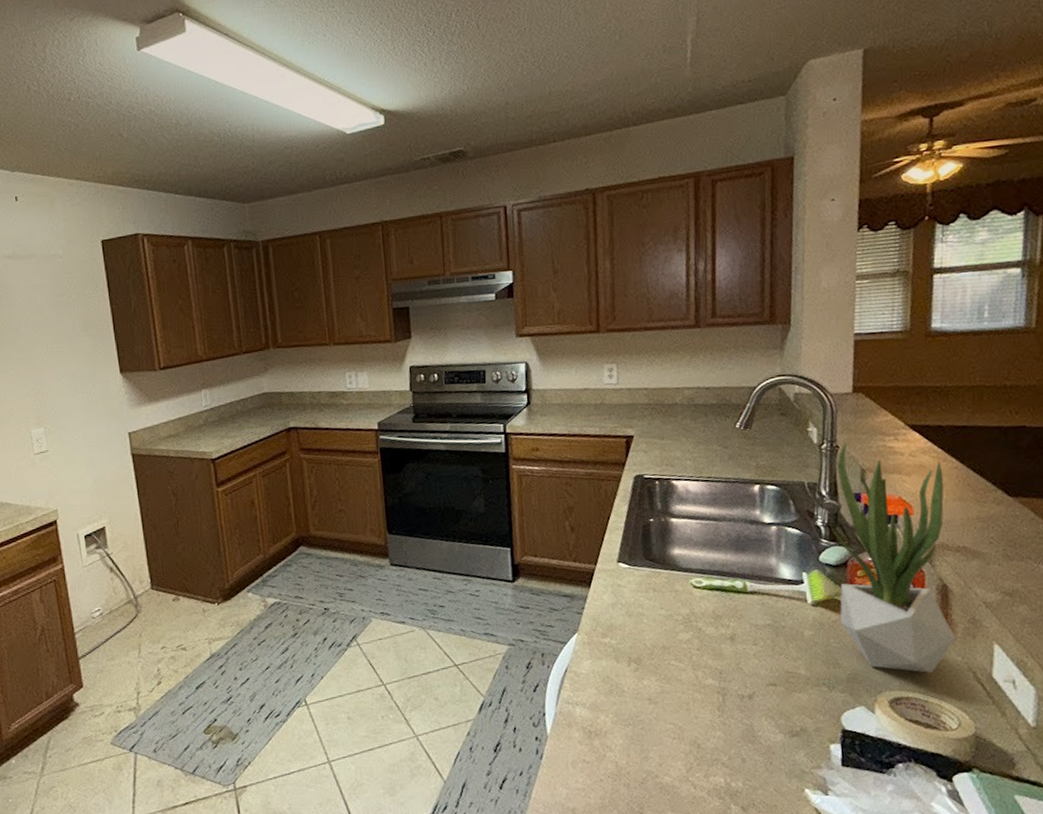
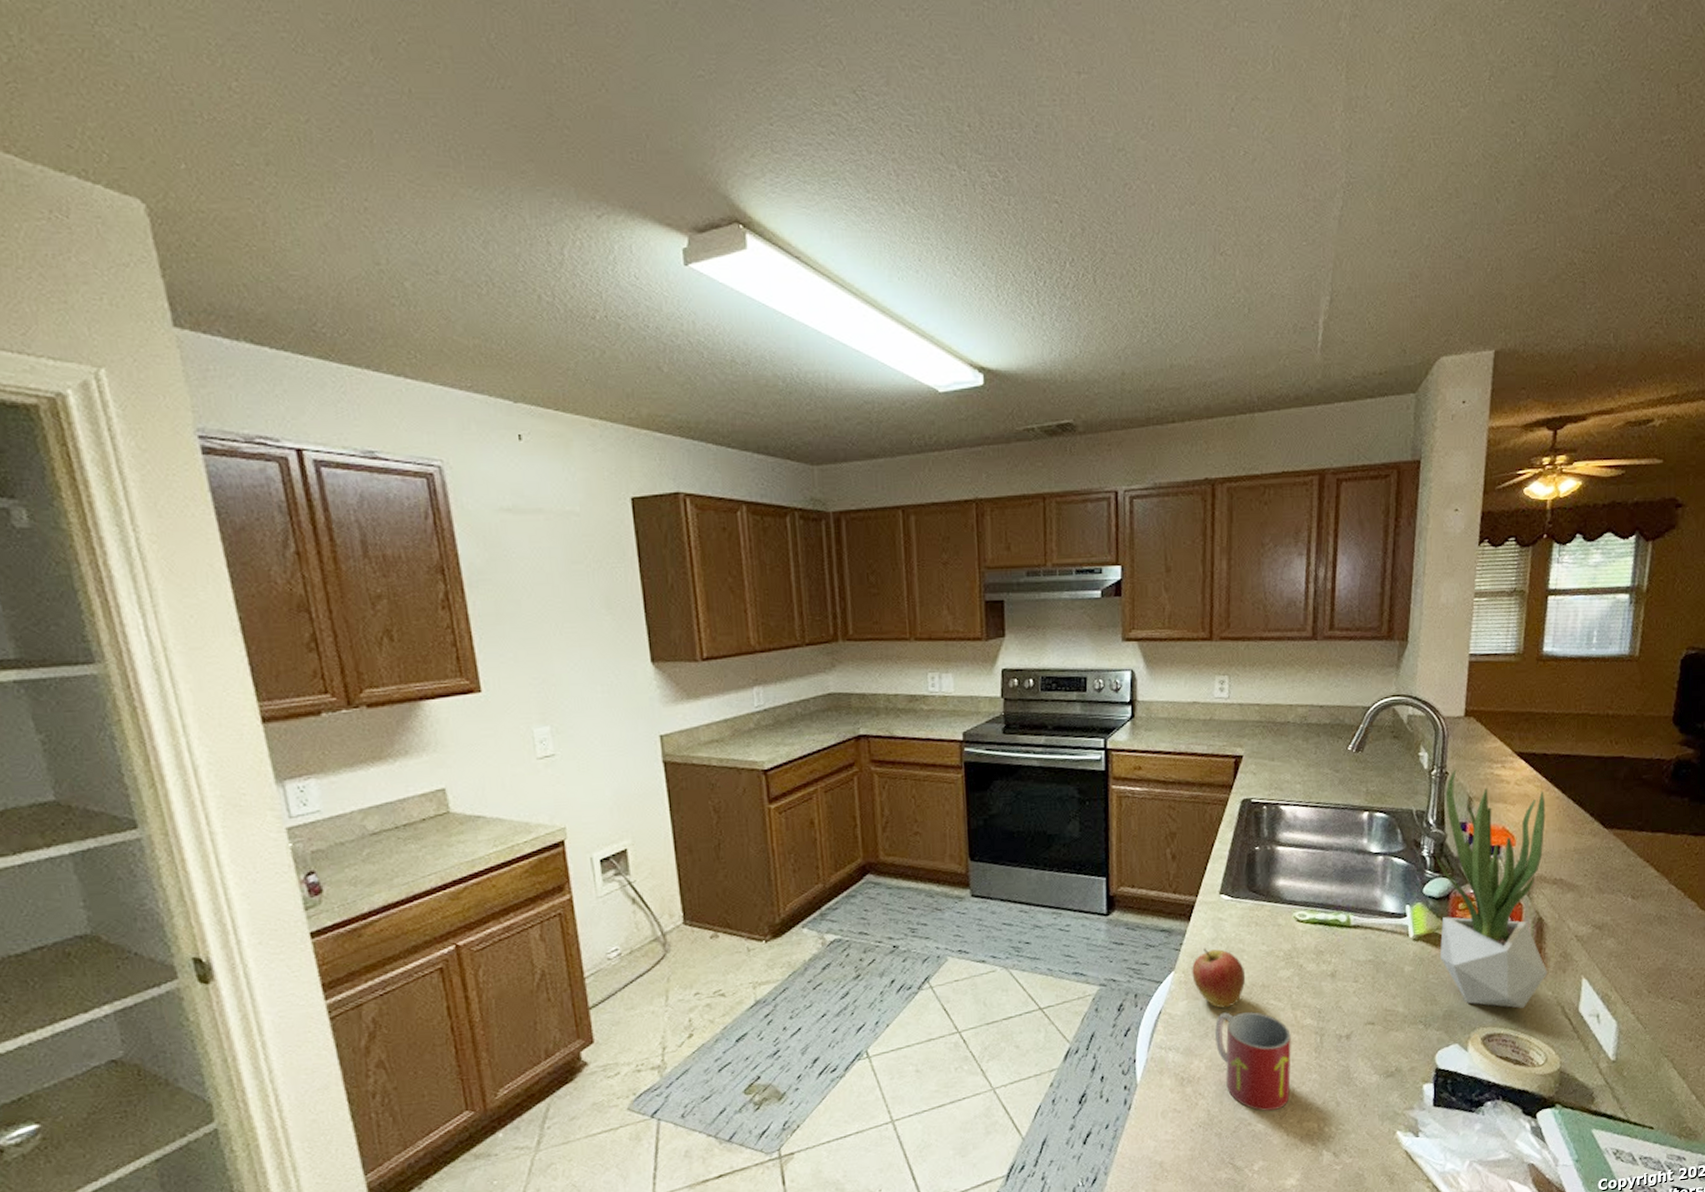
apple: none [594,612,647,668] -> present [1192,948,1246,1009]
mug: none [619,671,695,765] -> present [1215,1012,1291,1111]

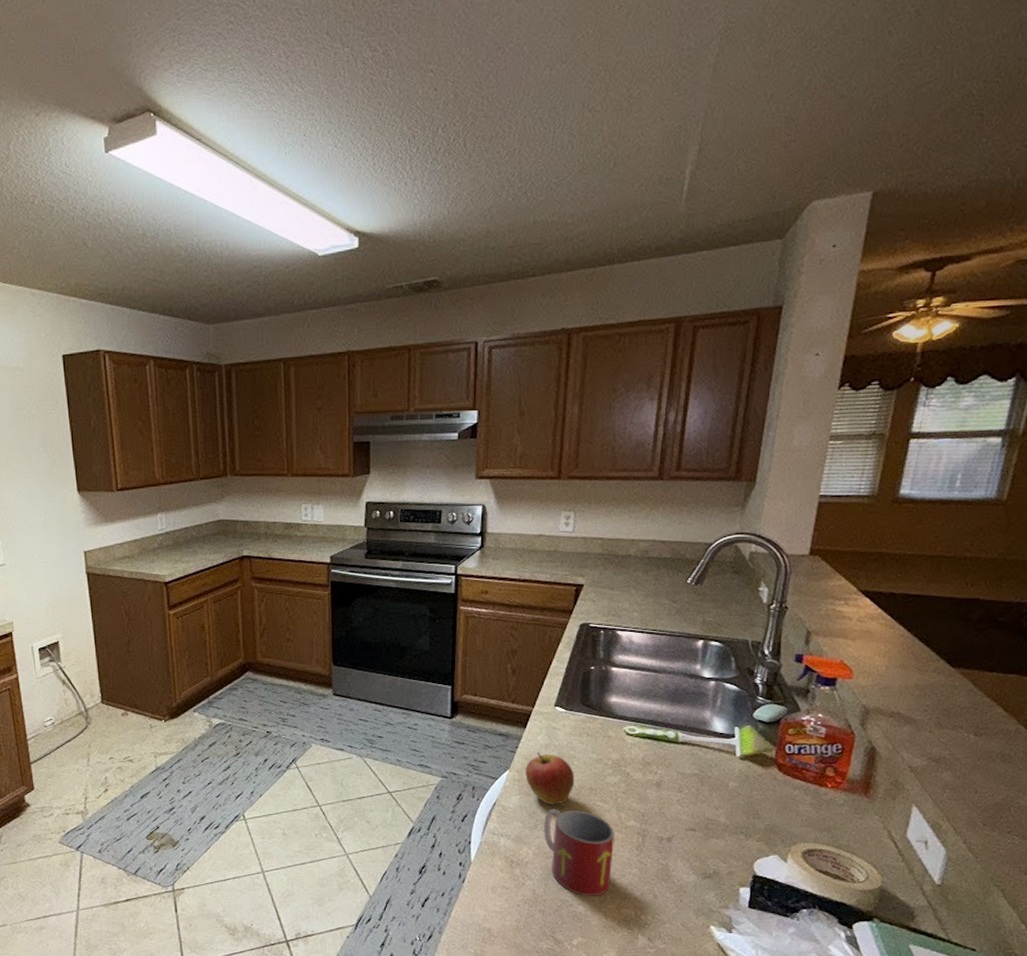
potted plant: present [1436,769,1548,1009] -> none [766,604,889,829]

